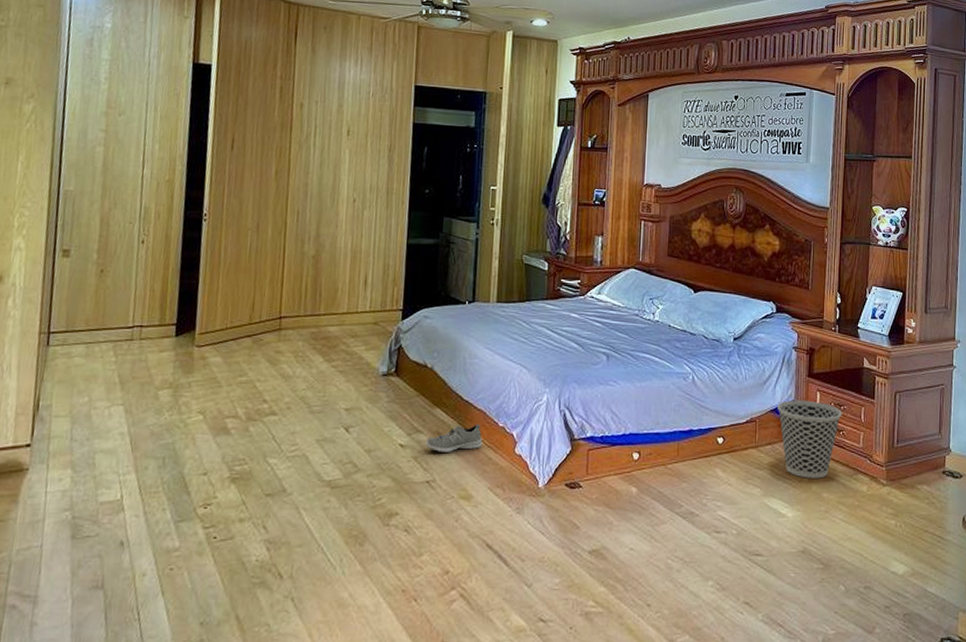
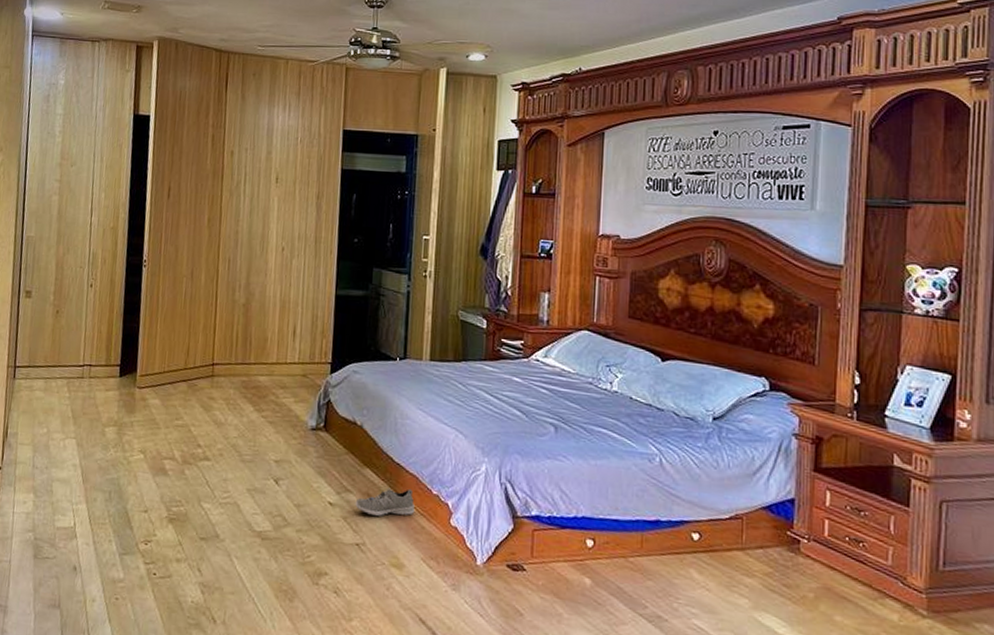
wastebasket: present [778,400,842,479] -> none [772,497,862,598]

